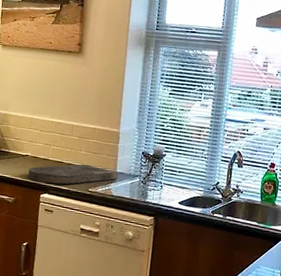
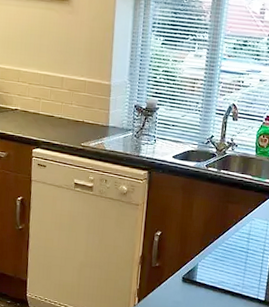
cutting board: present [28,164,118,185] -> none [19,118,111,139]

